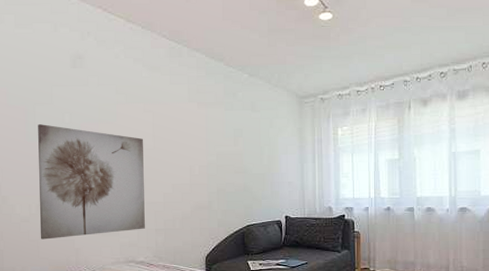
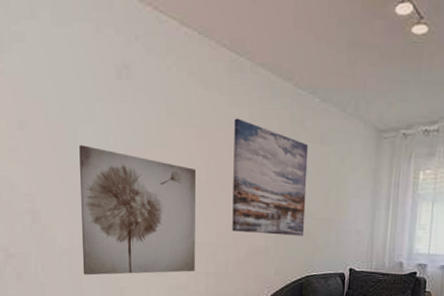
wall art: none [176,94,243,191] -> present [232,118,309,236]

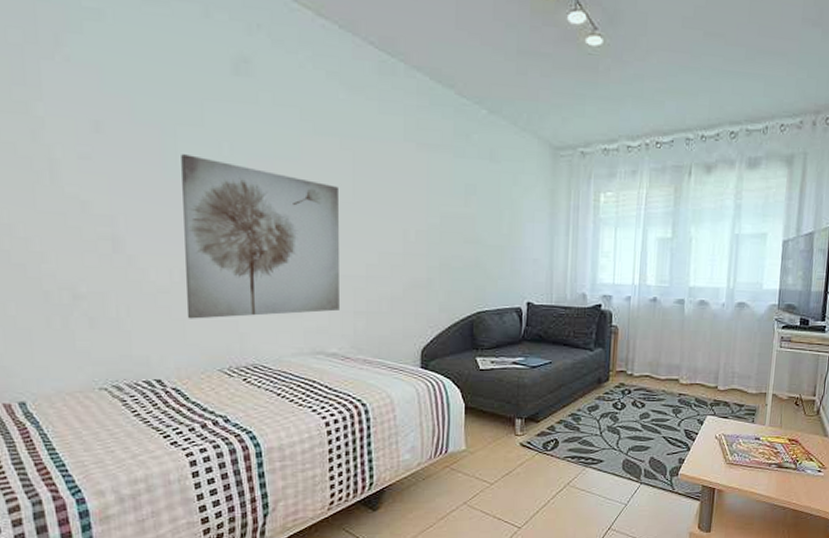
wall art: present [232,118,309,236] -> none [386,128,476,266]

